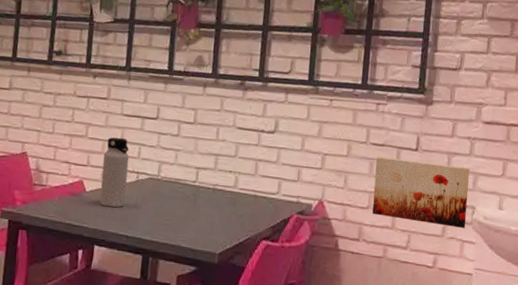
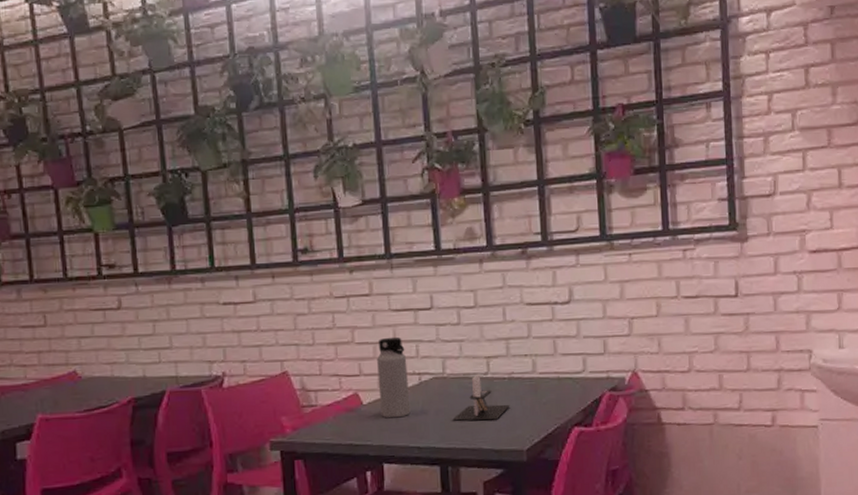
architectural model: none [159,180,211,223] -> present [452,373,510,421]
wall art: present [372,156,470,229] -> none [691,306,804,378]

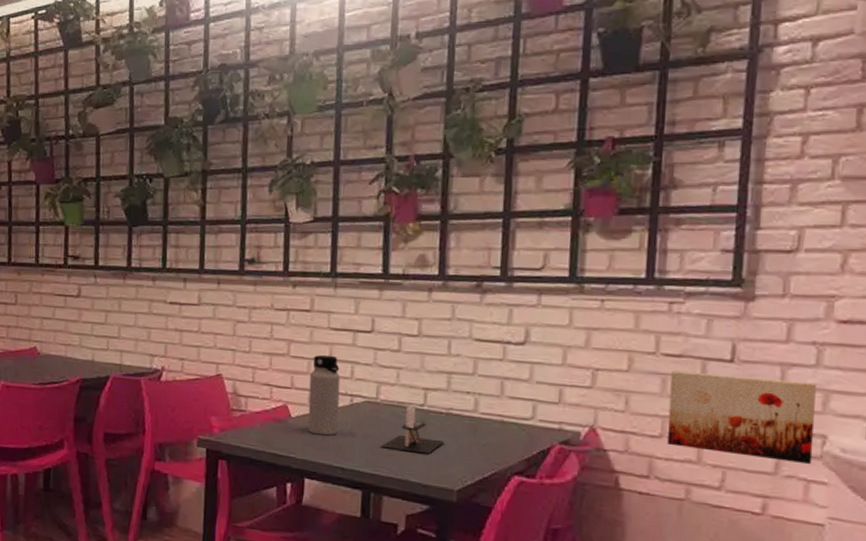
wall art: none [691,306,804,378] -> present [667,370,816,465]

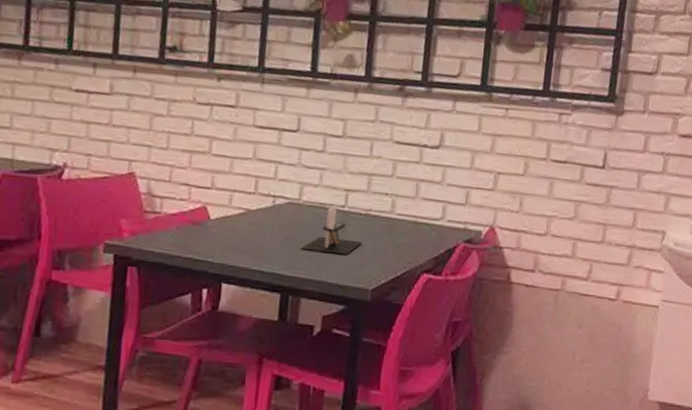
water bottle: present [308,354,341,436] -> none [227,153,264,238]
wall art: present [667,370,816,465] -> none [551,175,661,257]

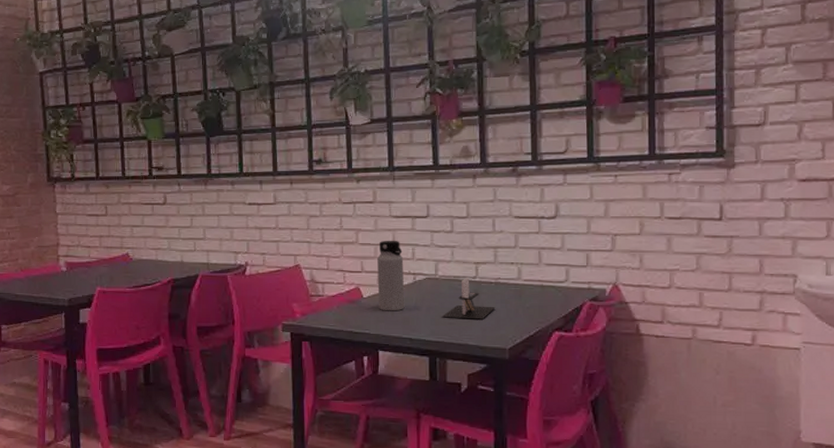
water bottle: none [227,153,264,238] -> present [377,240,405,311]

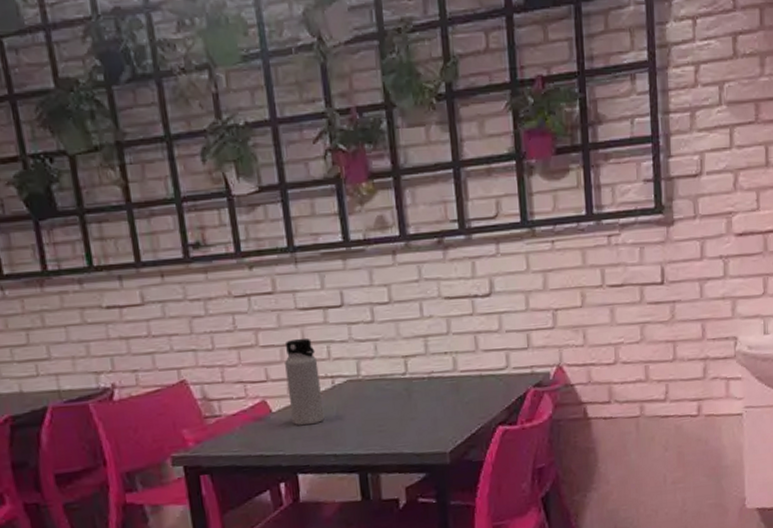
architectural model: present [442,277,496,320] -> none [370,374,431,426]

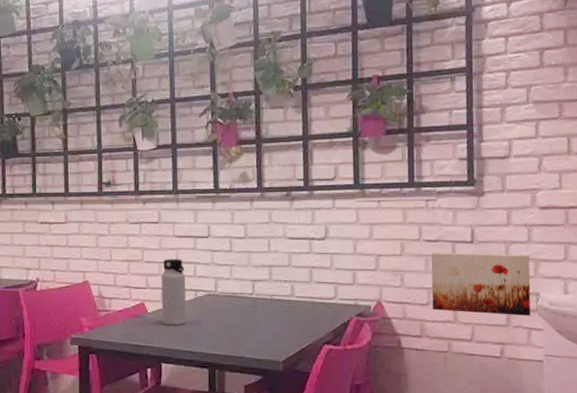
wall art: none [617,292,729,370] -> present [431,252,531,317]

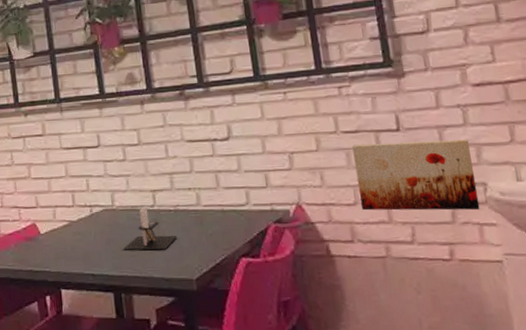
water bottle: present [161,258,187,326] -> none [51,172,84,247]
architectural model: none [221,294,271,334] -> present [123,206,178,250]

